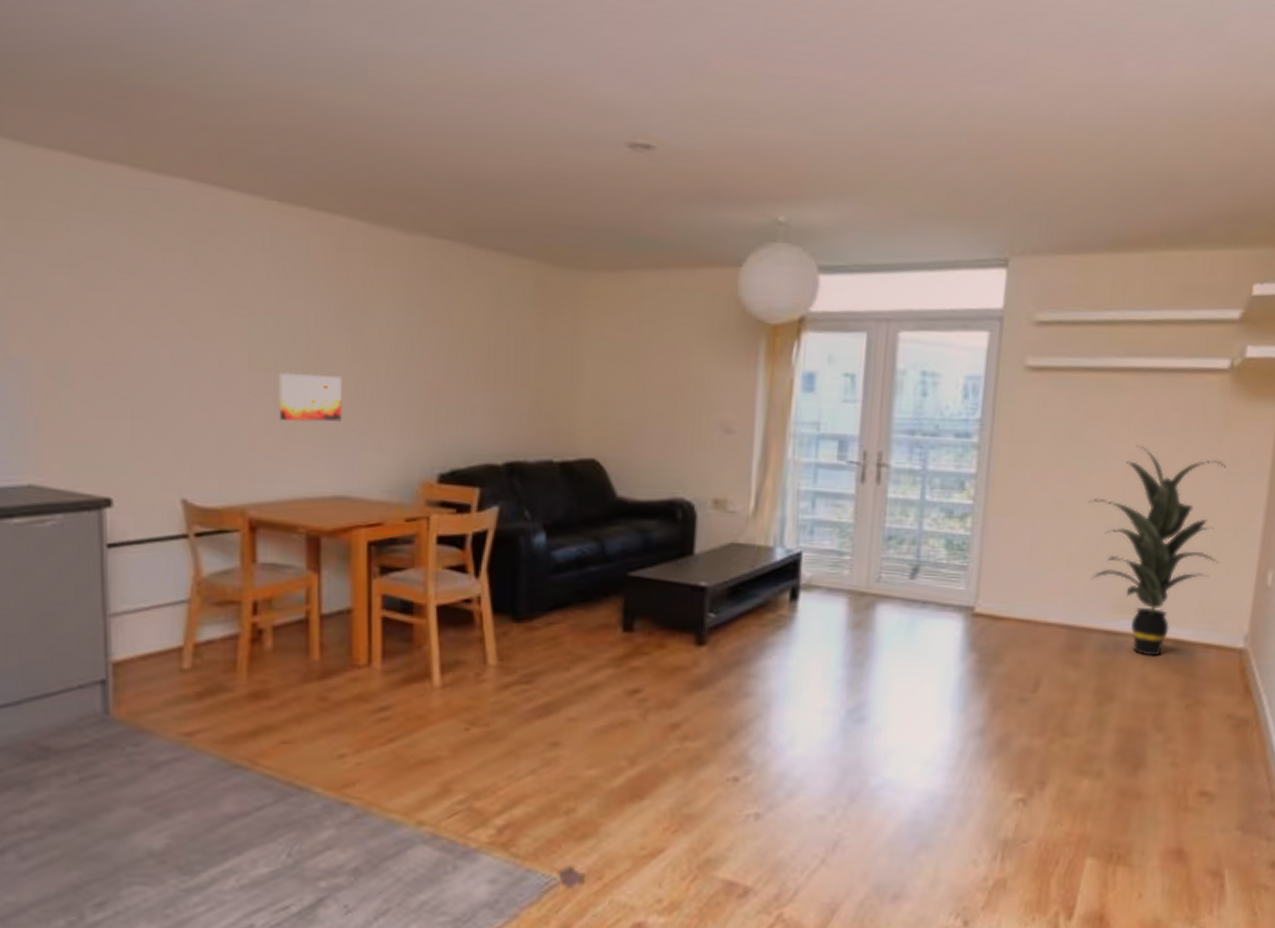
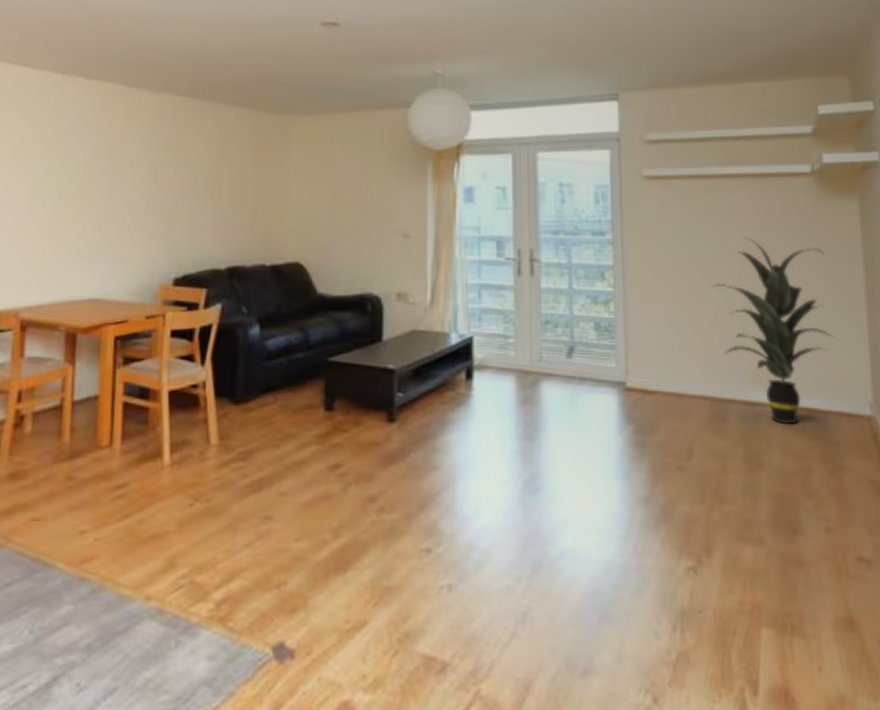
wall art: present [279,372,343,422] -> none [50,200,101,239]

